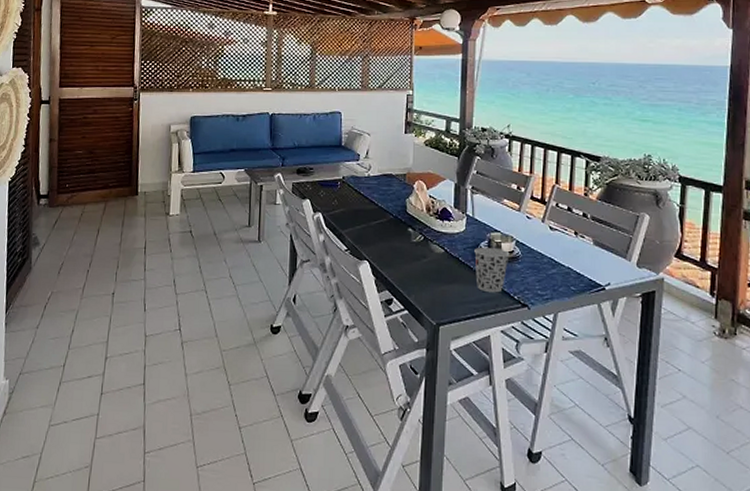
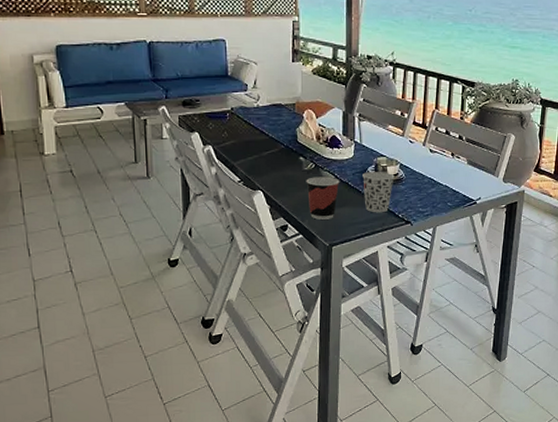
cup: none [414,249,450,296] -> present [306,176,340,220]

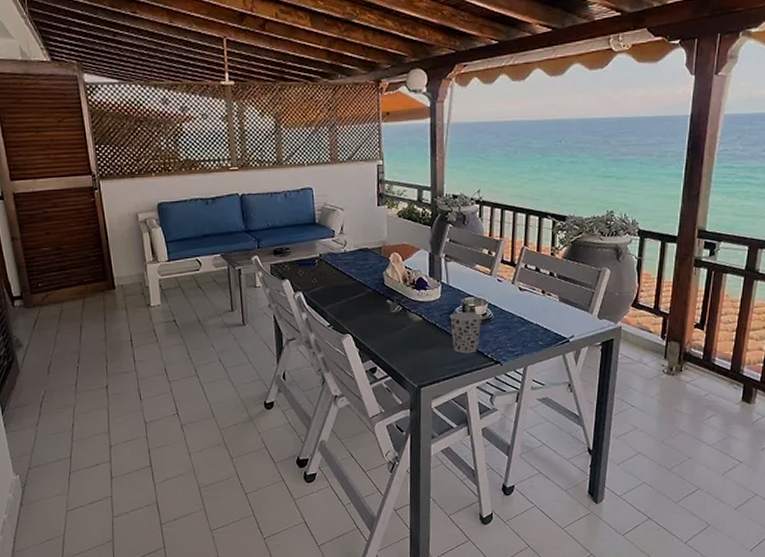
cup: present [306,176,340,220] -> none [393,318,428,362]

